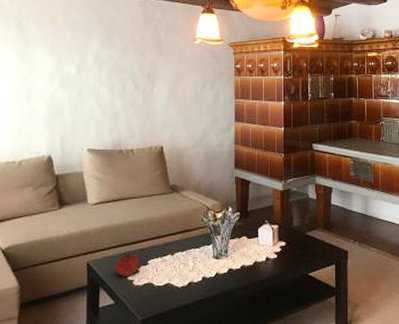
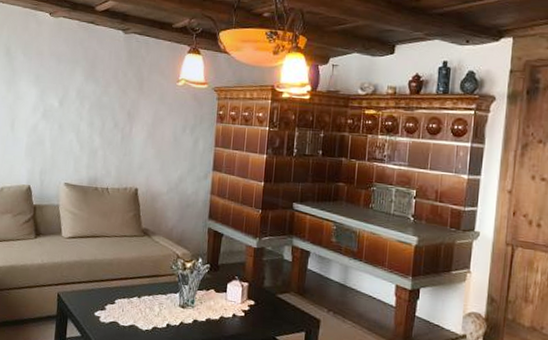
fruit: present [115,251,139,276] -> none [83,288,107,312]

